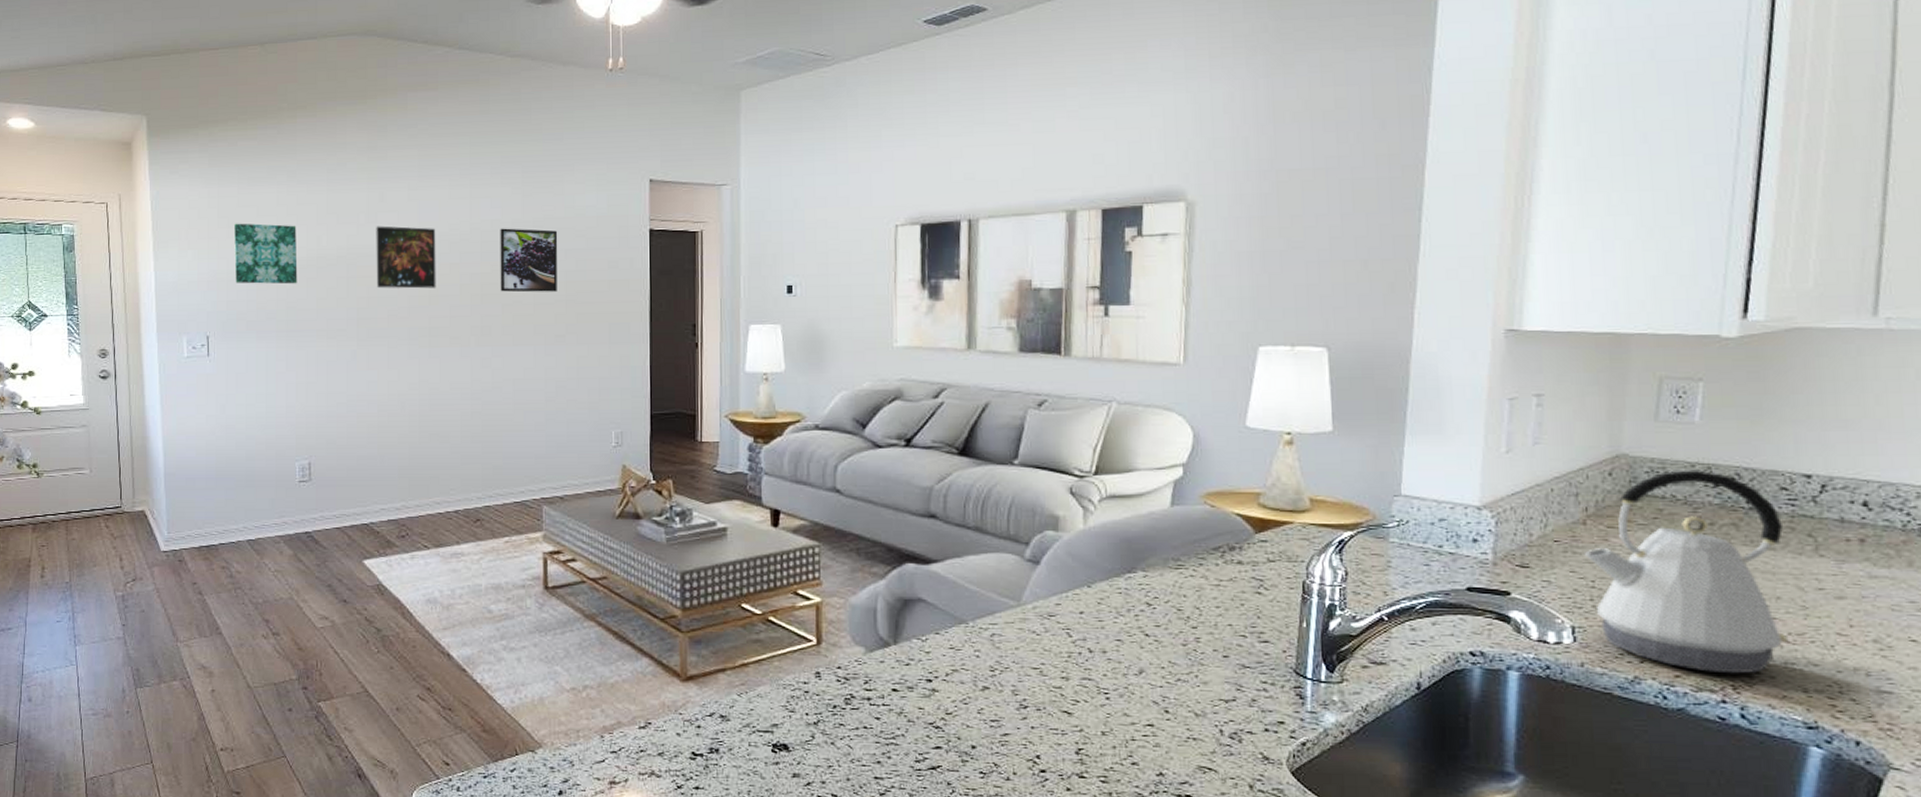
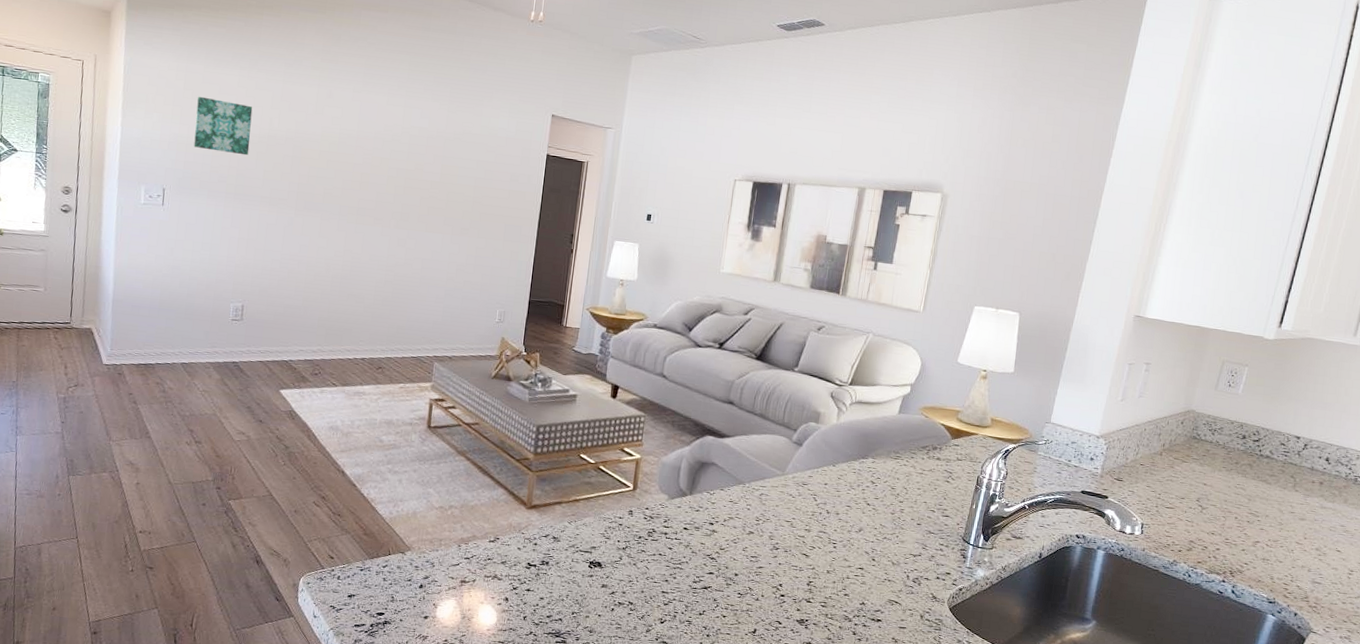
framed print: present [376,226,436,289] -> none [317,117,373,176]
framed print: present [500,228,558,293] -> none [420,135,473,193]
kettle: present [1583,470,1789,674] -> none [1157,425,1278,564]

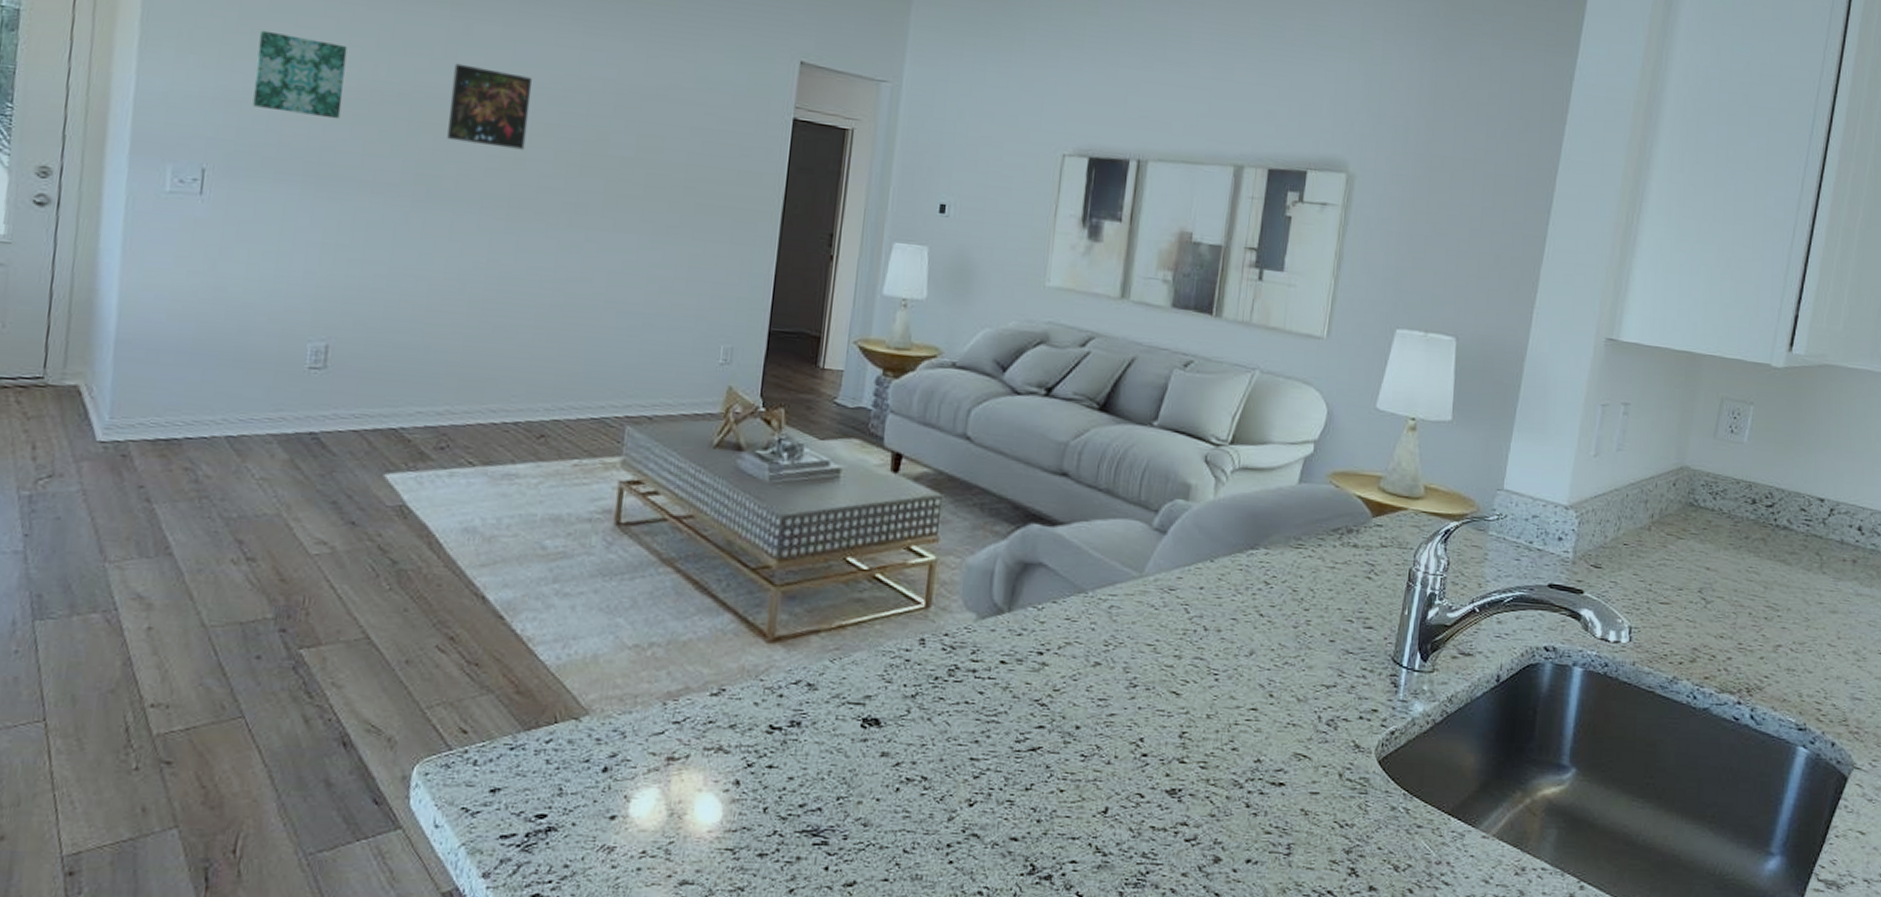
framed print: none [317,117,373,176] -> present [447,63,533,150]

